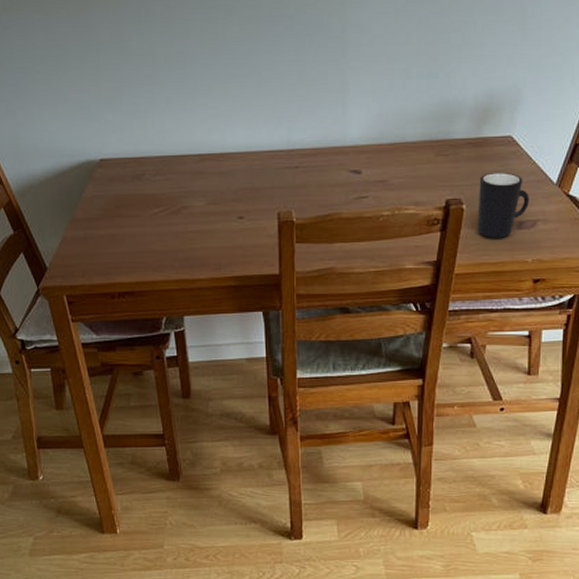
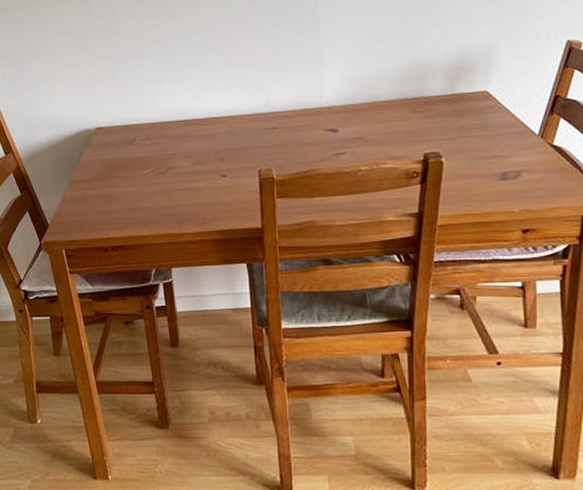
mug: present [477,172,529,238] -> none [457,125,511,189]

